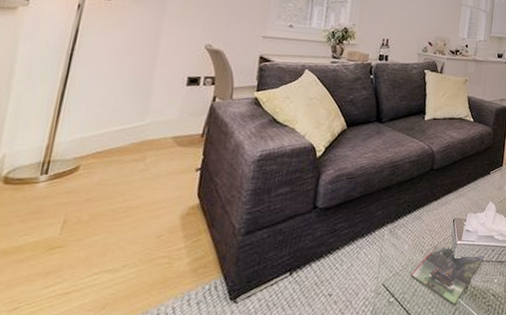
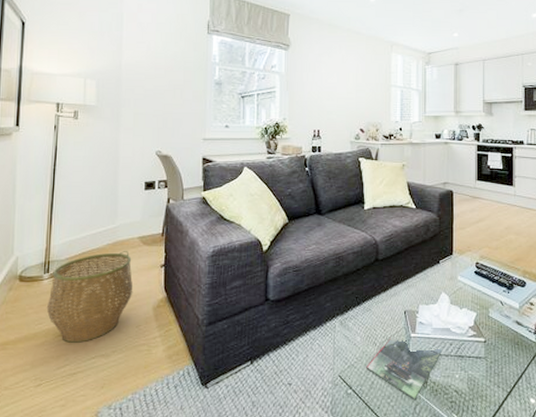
basket: none [38,151,161,257] -> present [46,250,133,343]

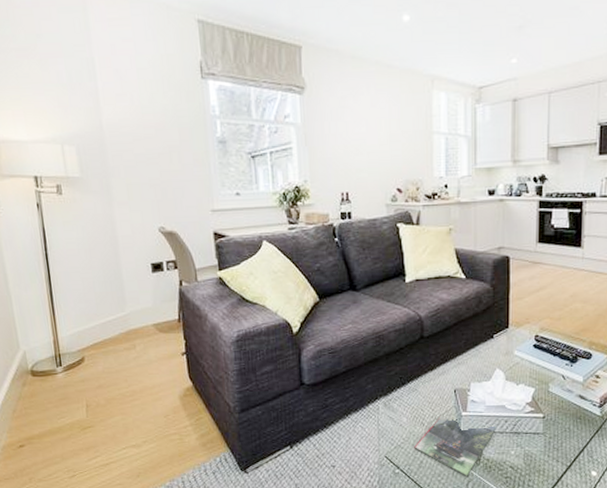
basket: present [46,250,133,343] -> none [65,339,156,435]

